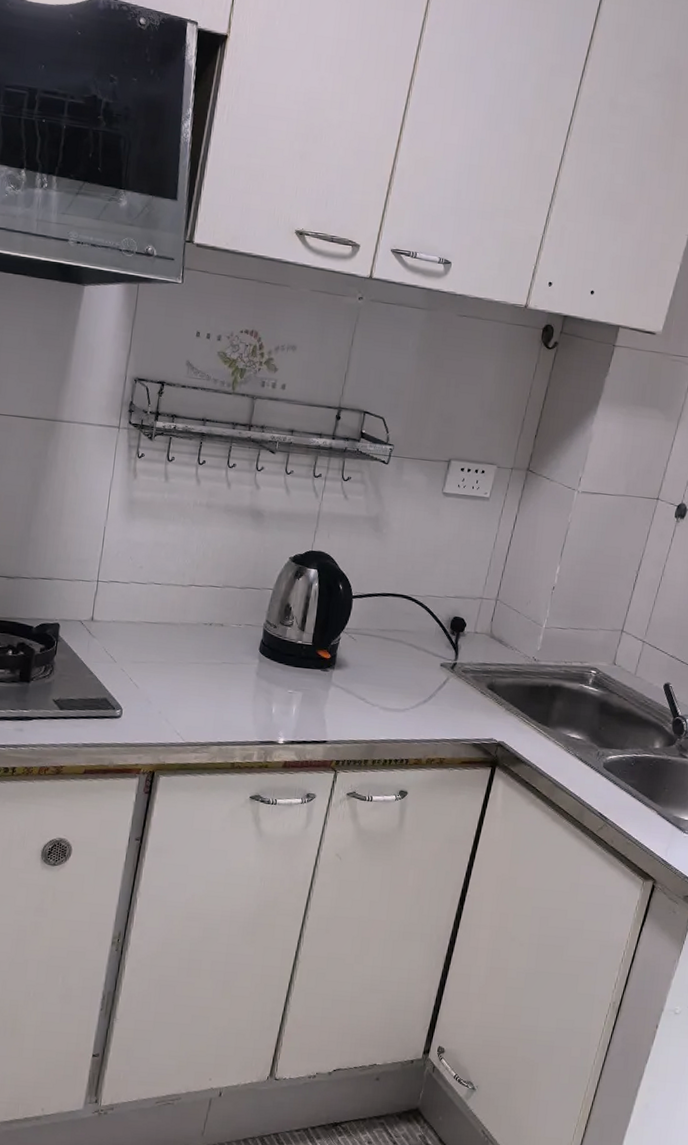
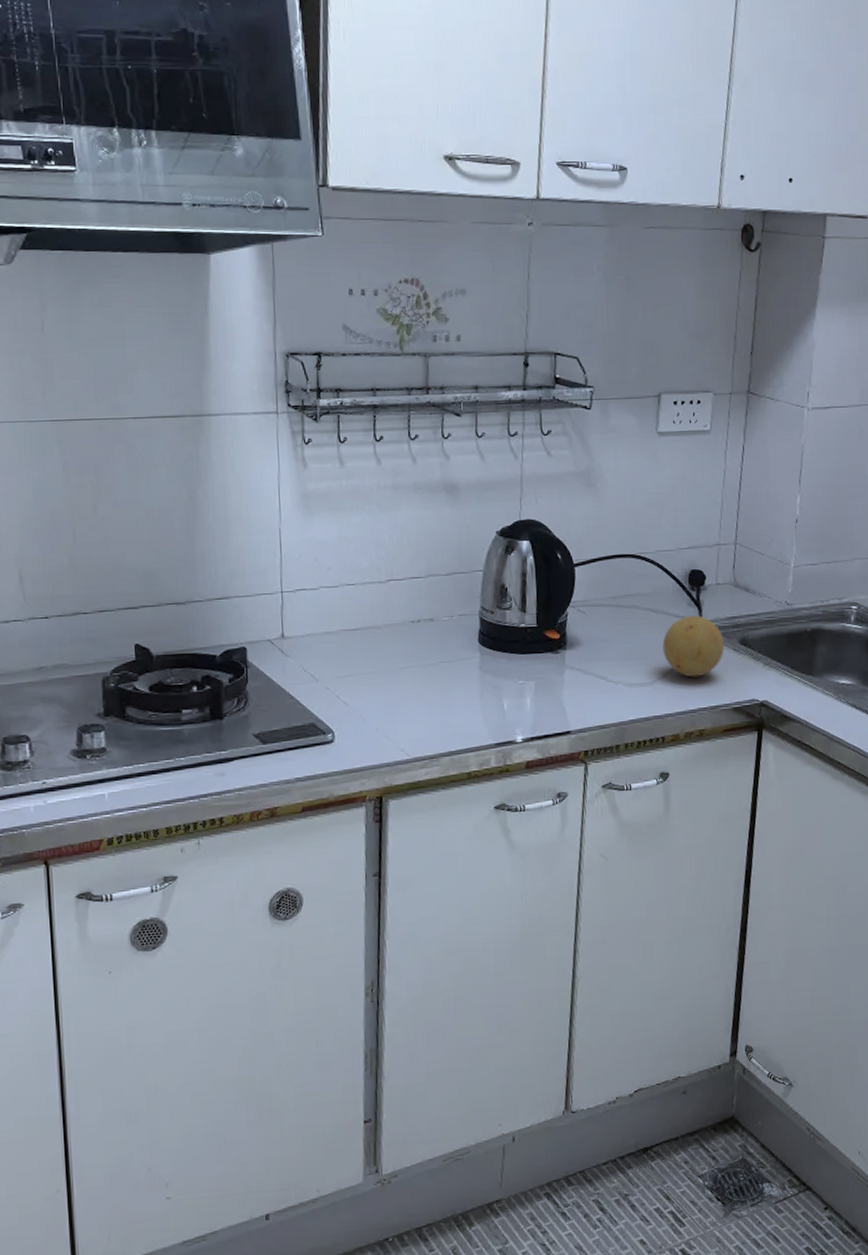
fruit: none [418,656,474,712] -> present [662,615,725,677]

